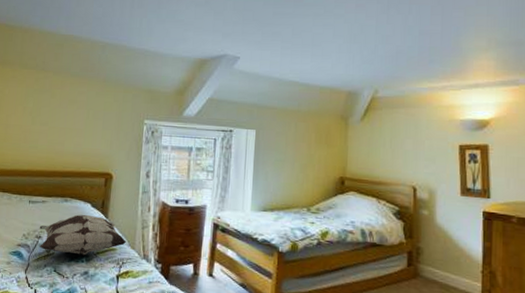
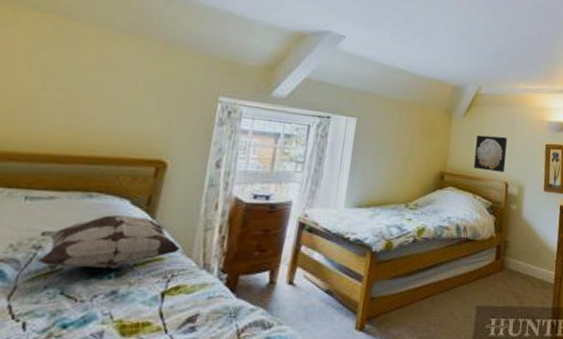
wall art: none [375,139,413,176] -> present [474,134,508,172]

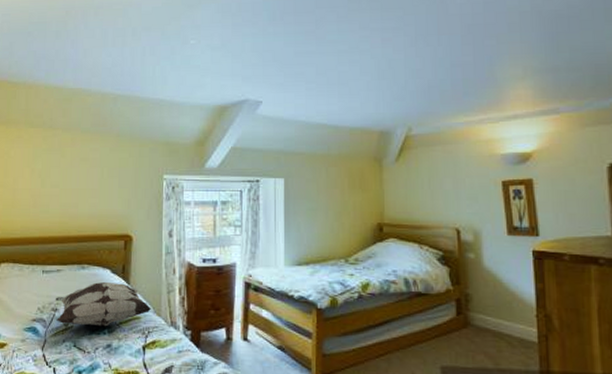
wall art: present [474,134,508,172] -> none [414,178,454,218]

